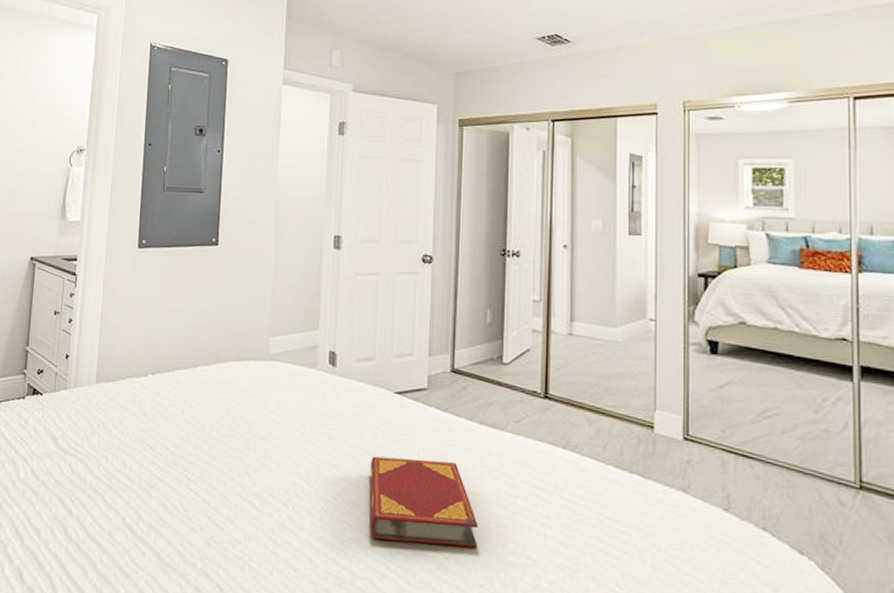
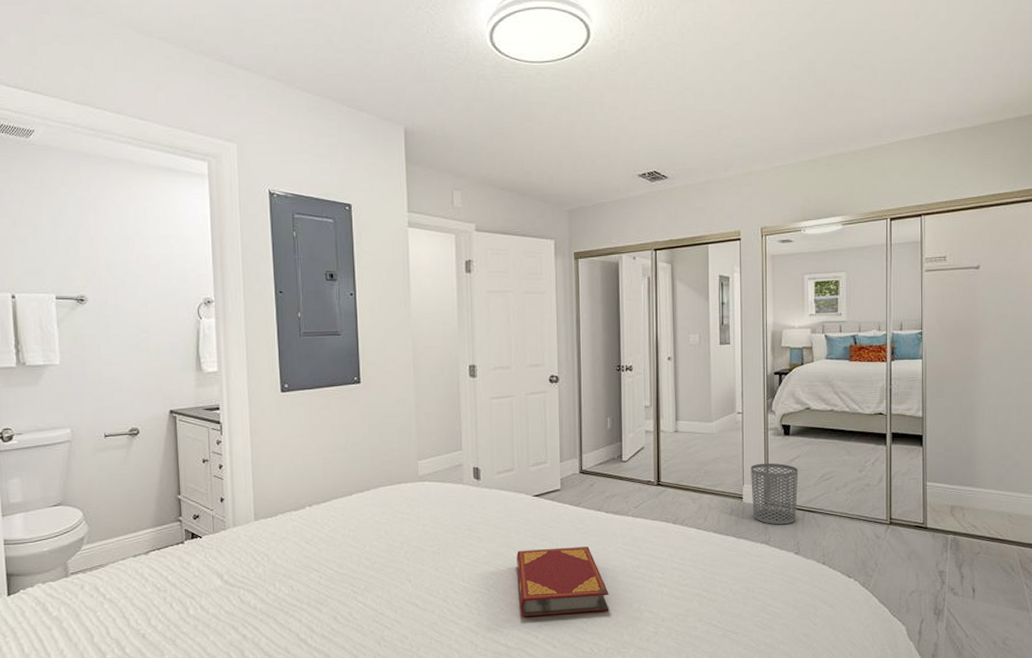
waste bin: none [665,385,730,470] -> present [751,463,799,525]

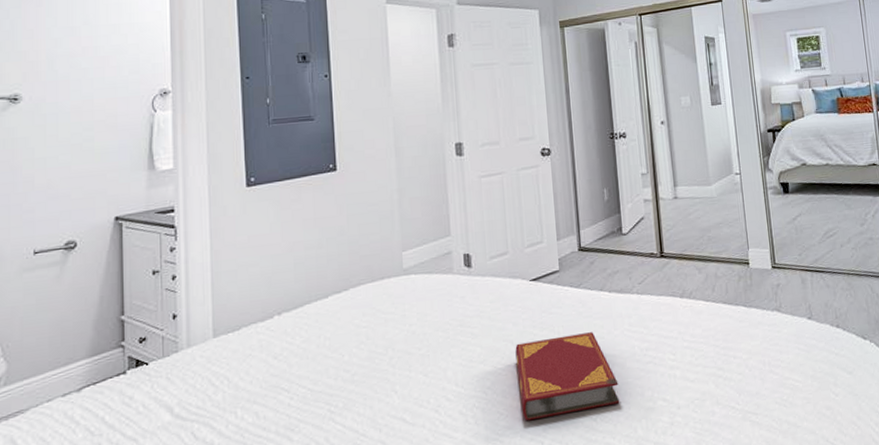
waste bin: present [751,463,799,525] -> none [754,223,805,289]

